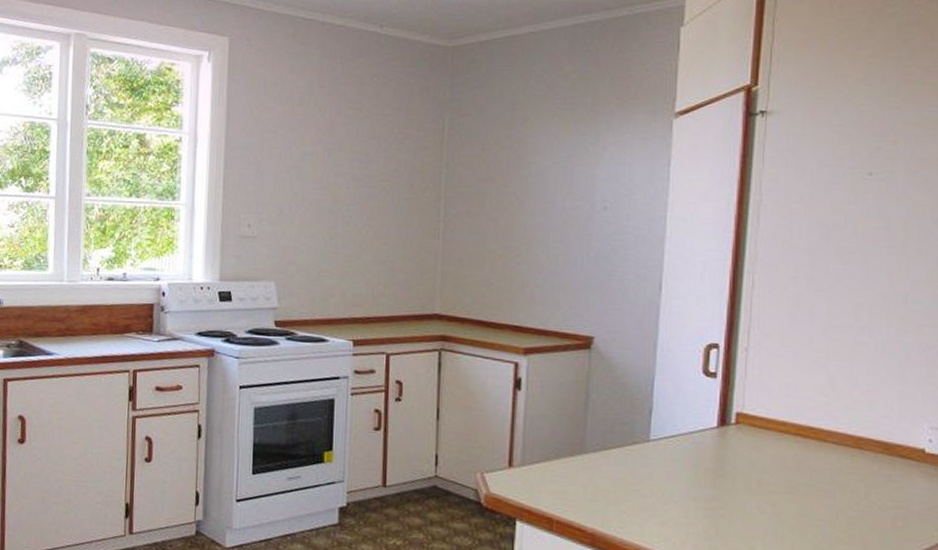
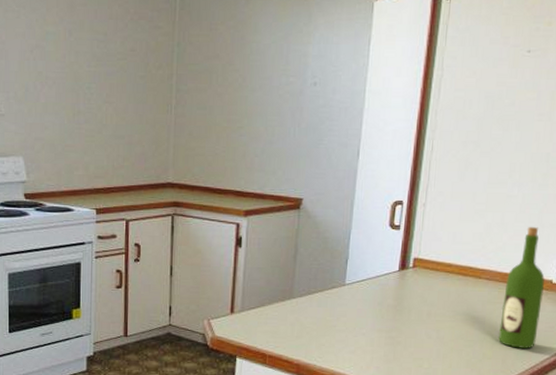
wine bottle: none [854,381,913,535] -> present [498,227,545,349]

